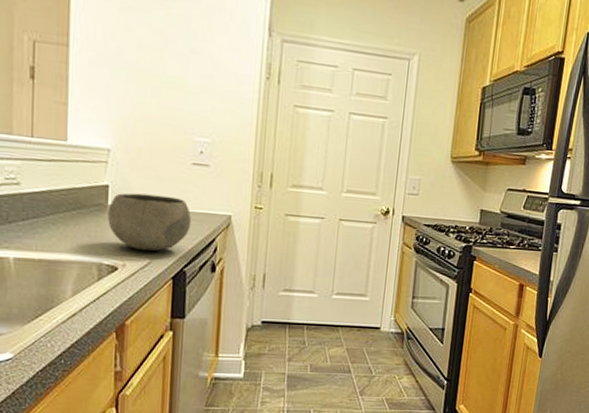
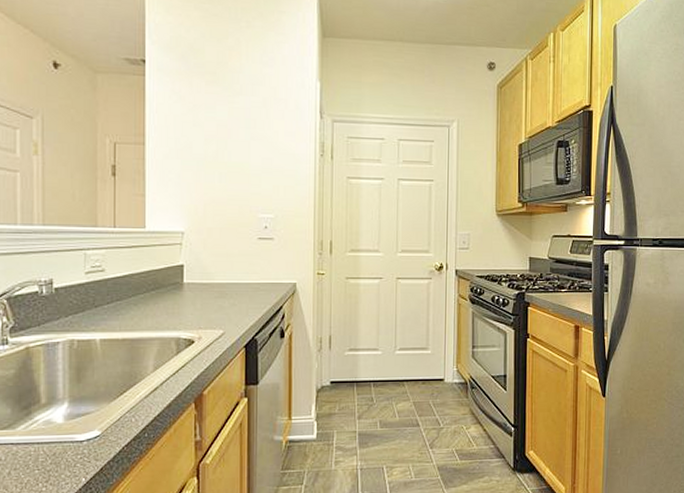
bowl: present [108,193,192,252] -> none [184,270,260,323]

